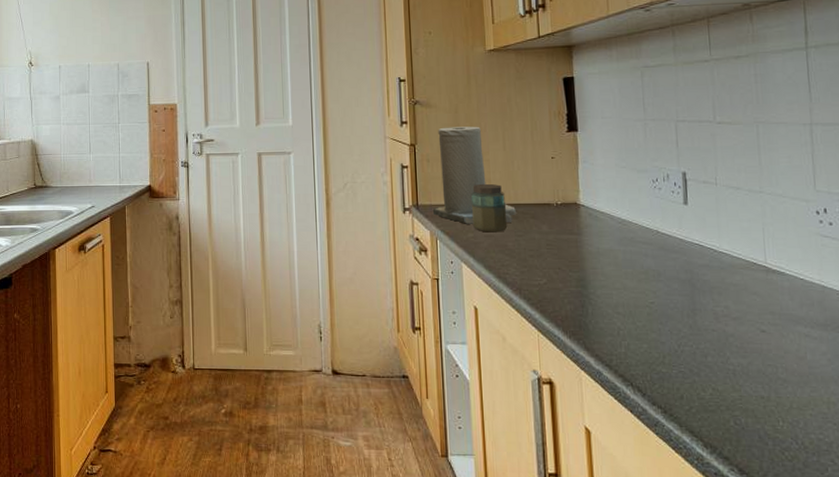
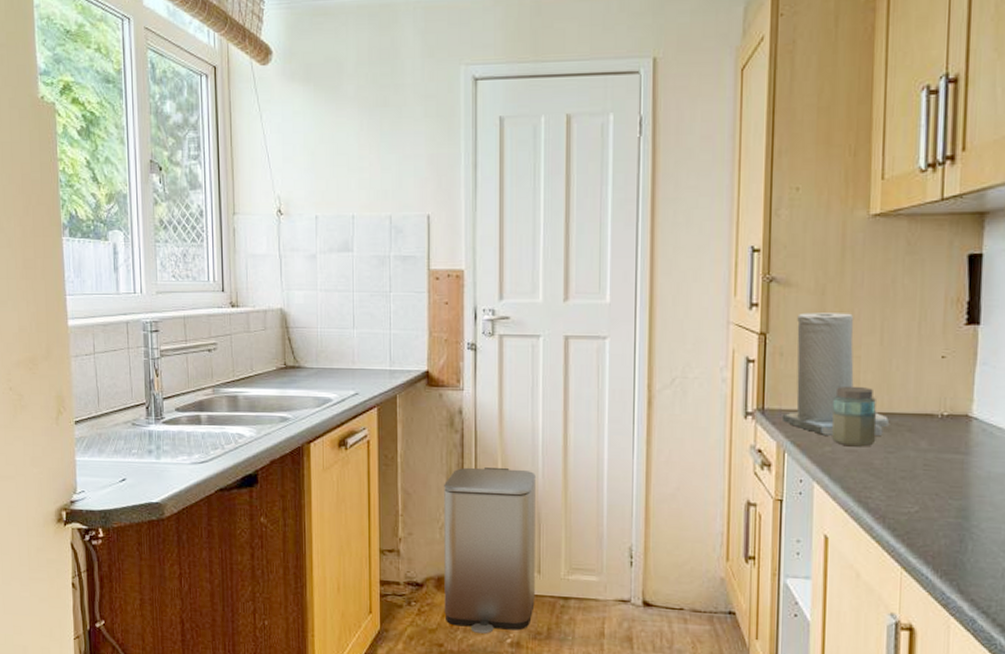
pedal bin: none [166,263,243,406] -> present [444,467,536,634]

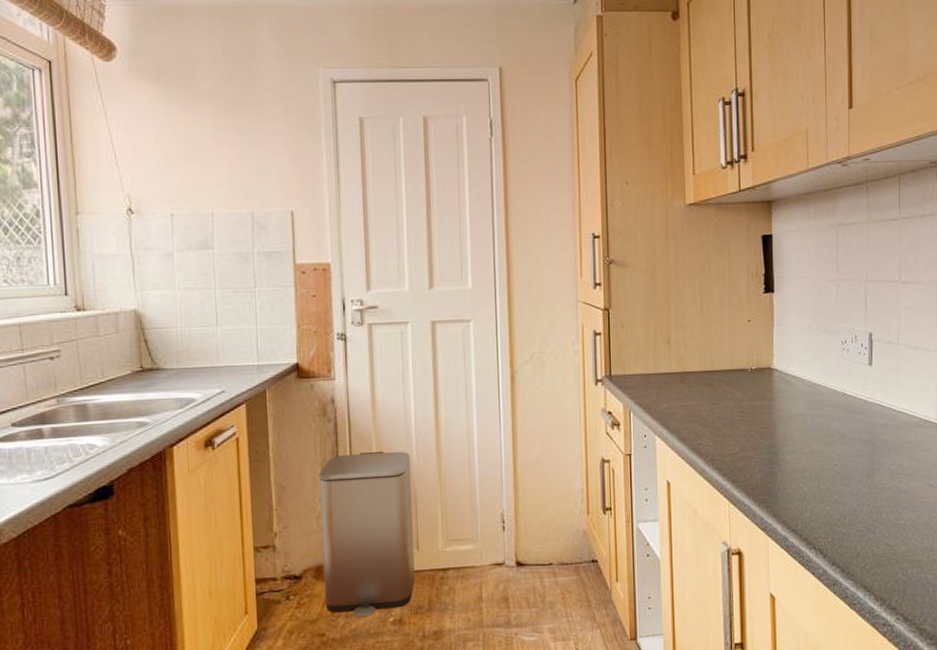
paper towel: present [781,312,889,436] -> none [626,288,711,394]
peanut butter: present [831,385,877,447] -> none [666,349,703,402]

